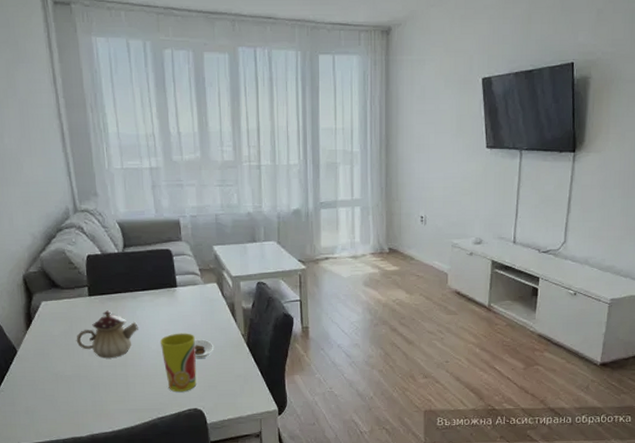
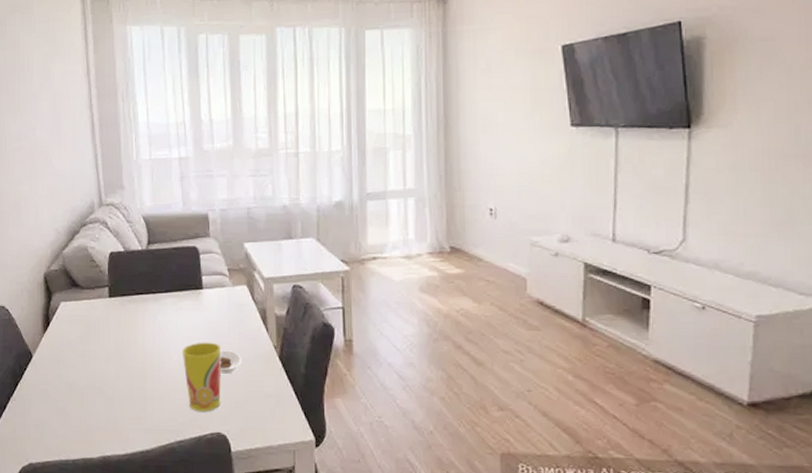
teapot: present [76,310,138,359] -> none [93,314,159,369]

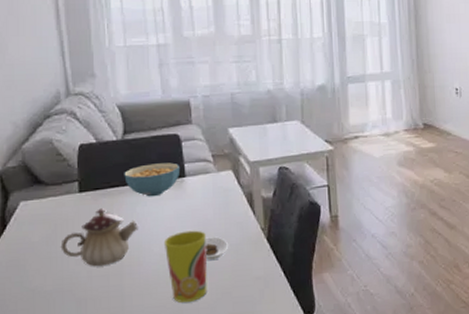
teapot: none [93,314,159,369] -> present [60,208,138,267]
cereal bowl: none [148,274,198,306] -> present [124,163,181,197]

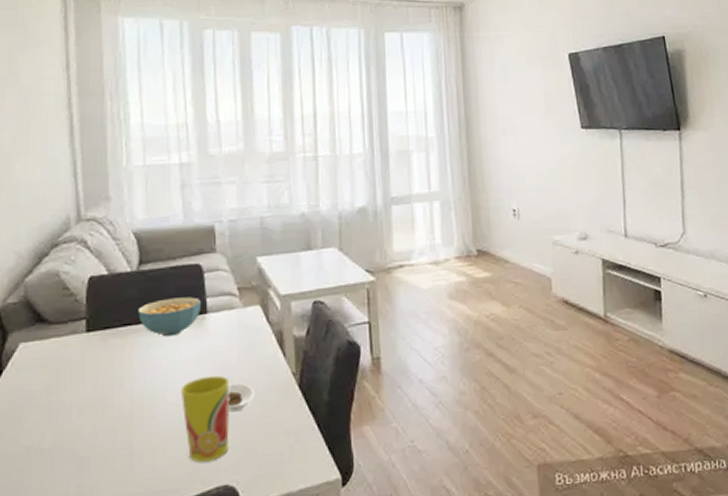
teapot: present [60,208,138,267] -> none [62,350,152,420]

